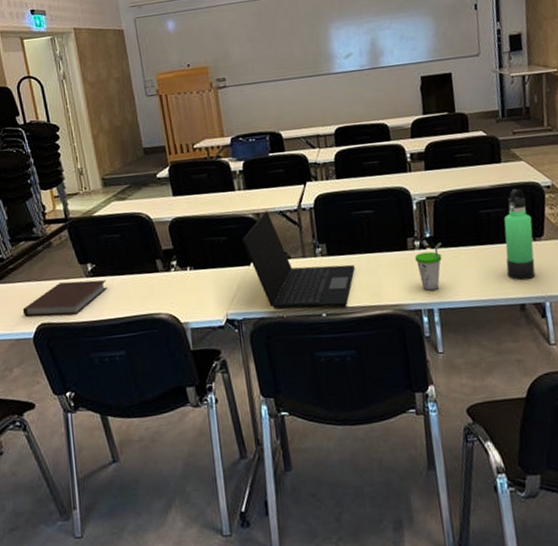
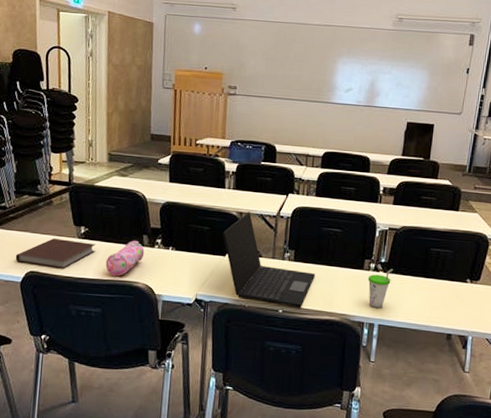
pencil case: none [120,268,161,312] -> present [105,241,145,277]
thermos bottle: present [504,188,536,281] -> none [442,235,473,315]

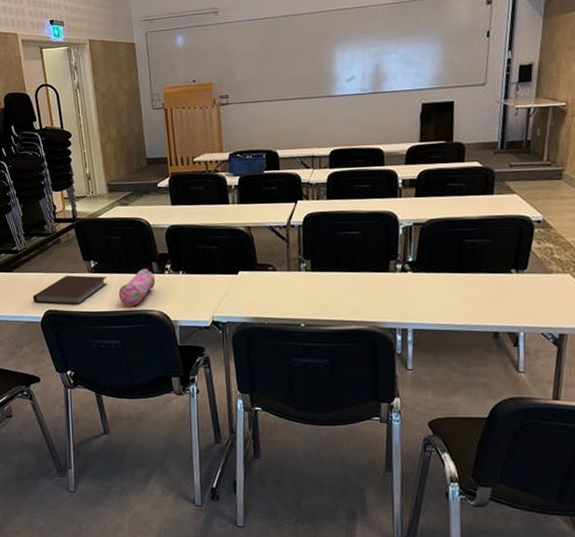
laptop: present [222,212,316,308] -> none [231,225,337,320]
cup: present [367,268,393,309] -> none [395,267,423,313]

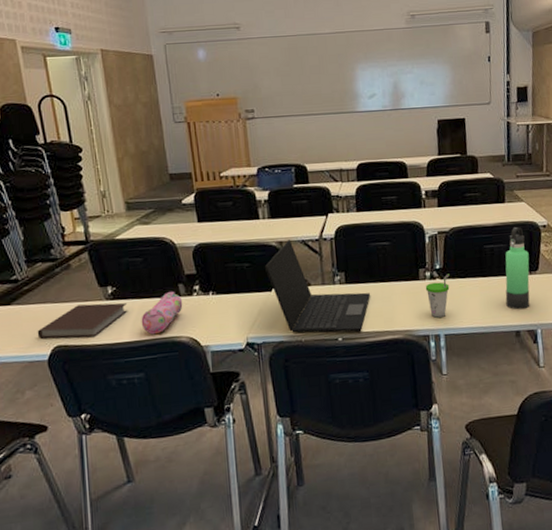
laptop: none [231,225,337,320] -> present [264,240,371,334]
cup: none [395,267,423,313] -> present [425,273,450,319]
thermos bottle: none [485,220,517,310] -> present [505,226,530,310]

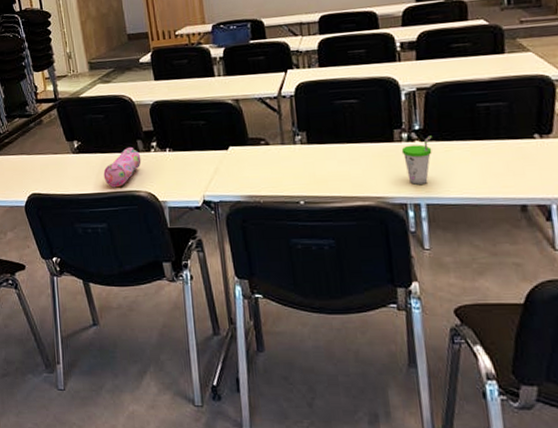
notebook: present [37,303,128,339] -> none [16,156,92,188]
laptop: present [264,240,371,334] -> none [220,97,337,196]
thermos bottle: present [505,226,530,310] -> none [505,81,541,180]

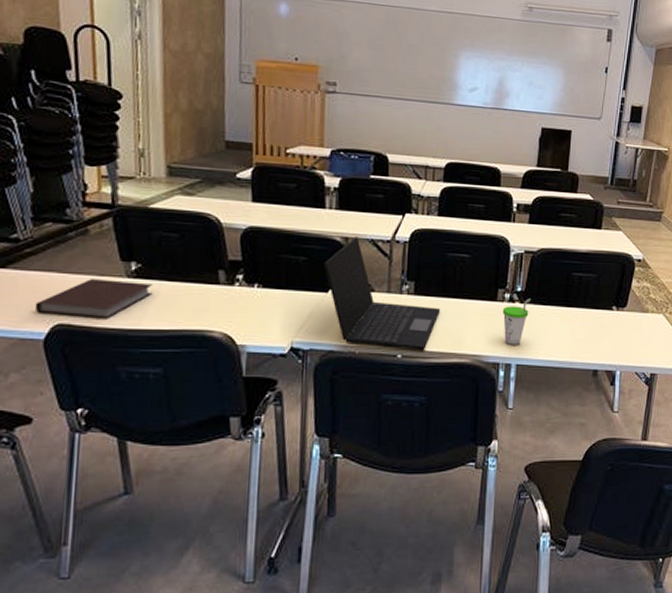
notebook: none [16,156,92,188] -> present [34,279,154,319]
pencil case: present [103,147,142,188] -> none [167,278,221,325]
laptop: none [220,97,337,196] -> present [323,236,441,351]

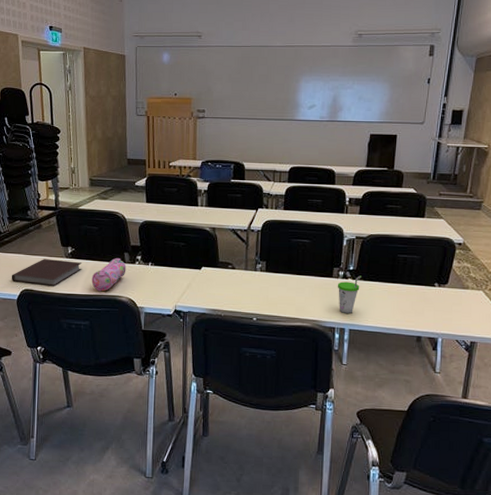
pencil case: none [167,278,221,325] -> present [91,258,126,292]
laptop: present [323,236,441,351] -> none [197,227,287,316]

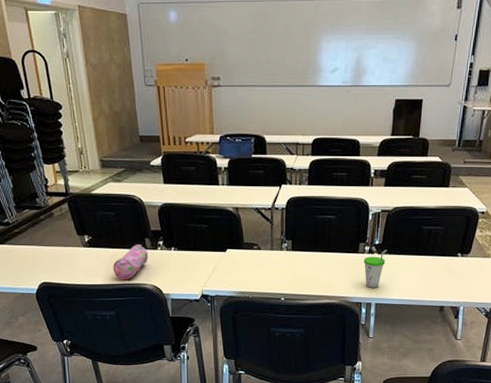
notebook: present [11,259,83,287] -> none [26,249,102,278]

